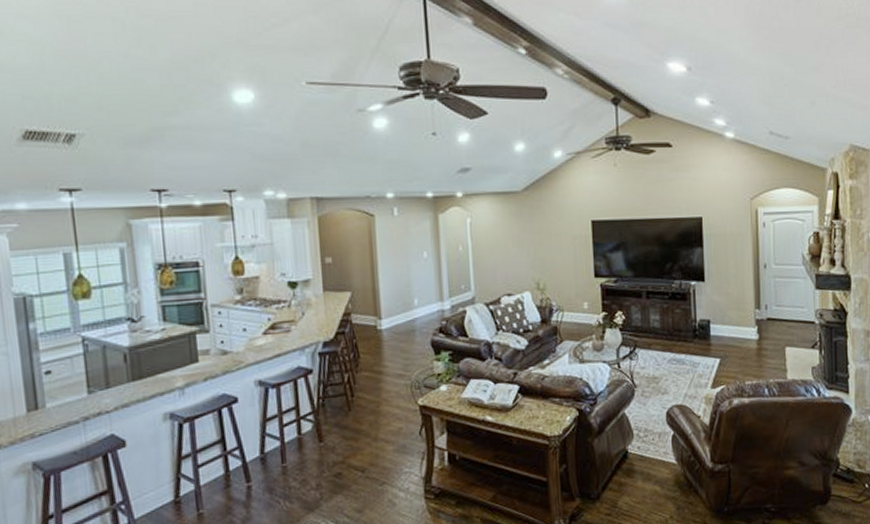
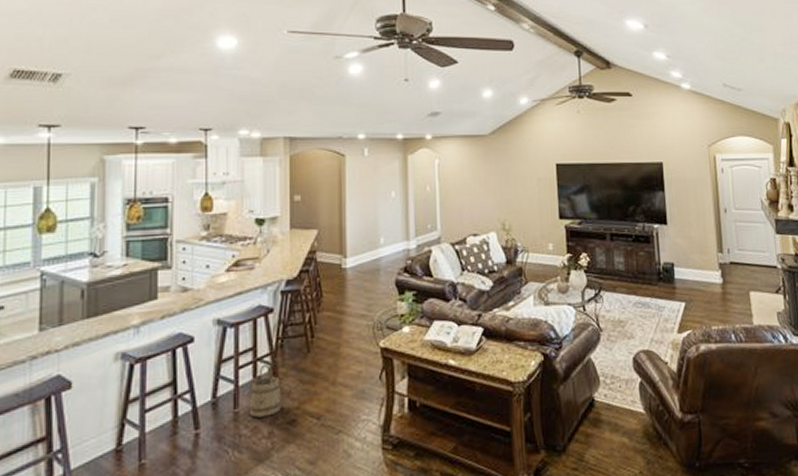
bucket: none [296,422,327,471] -> present [250,364,281,418]

